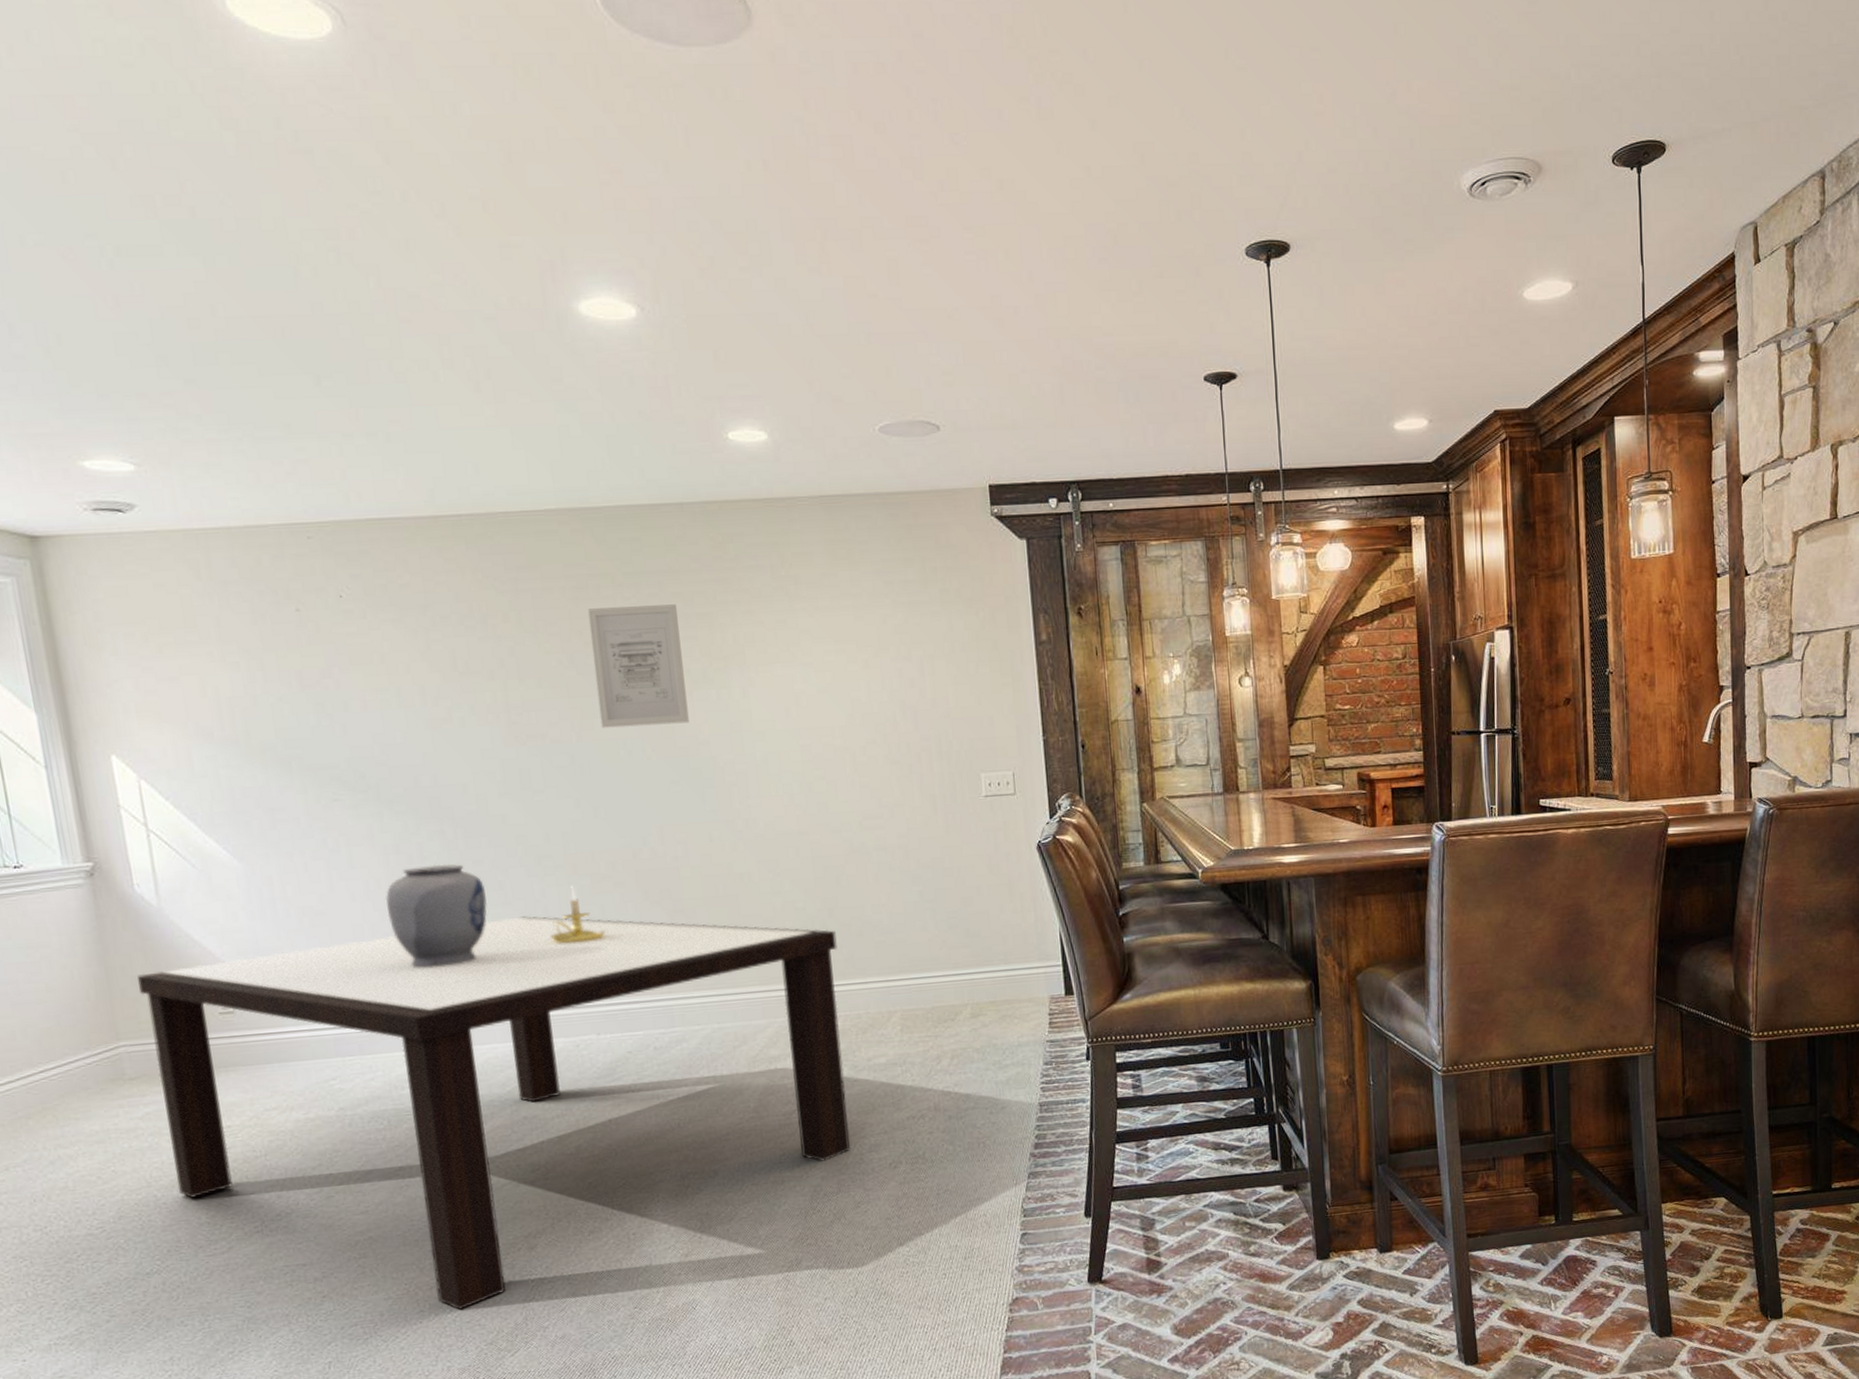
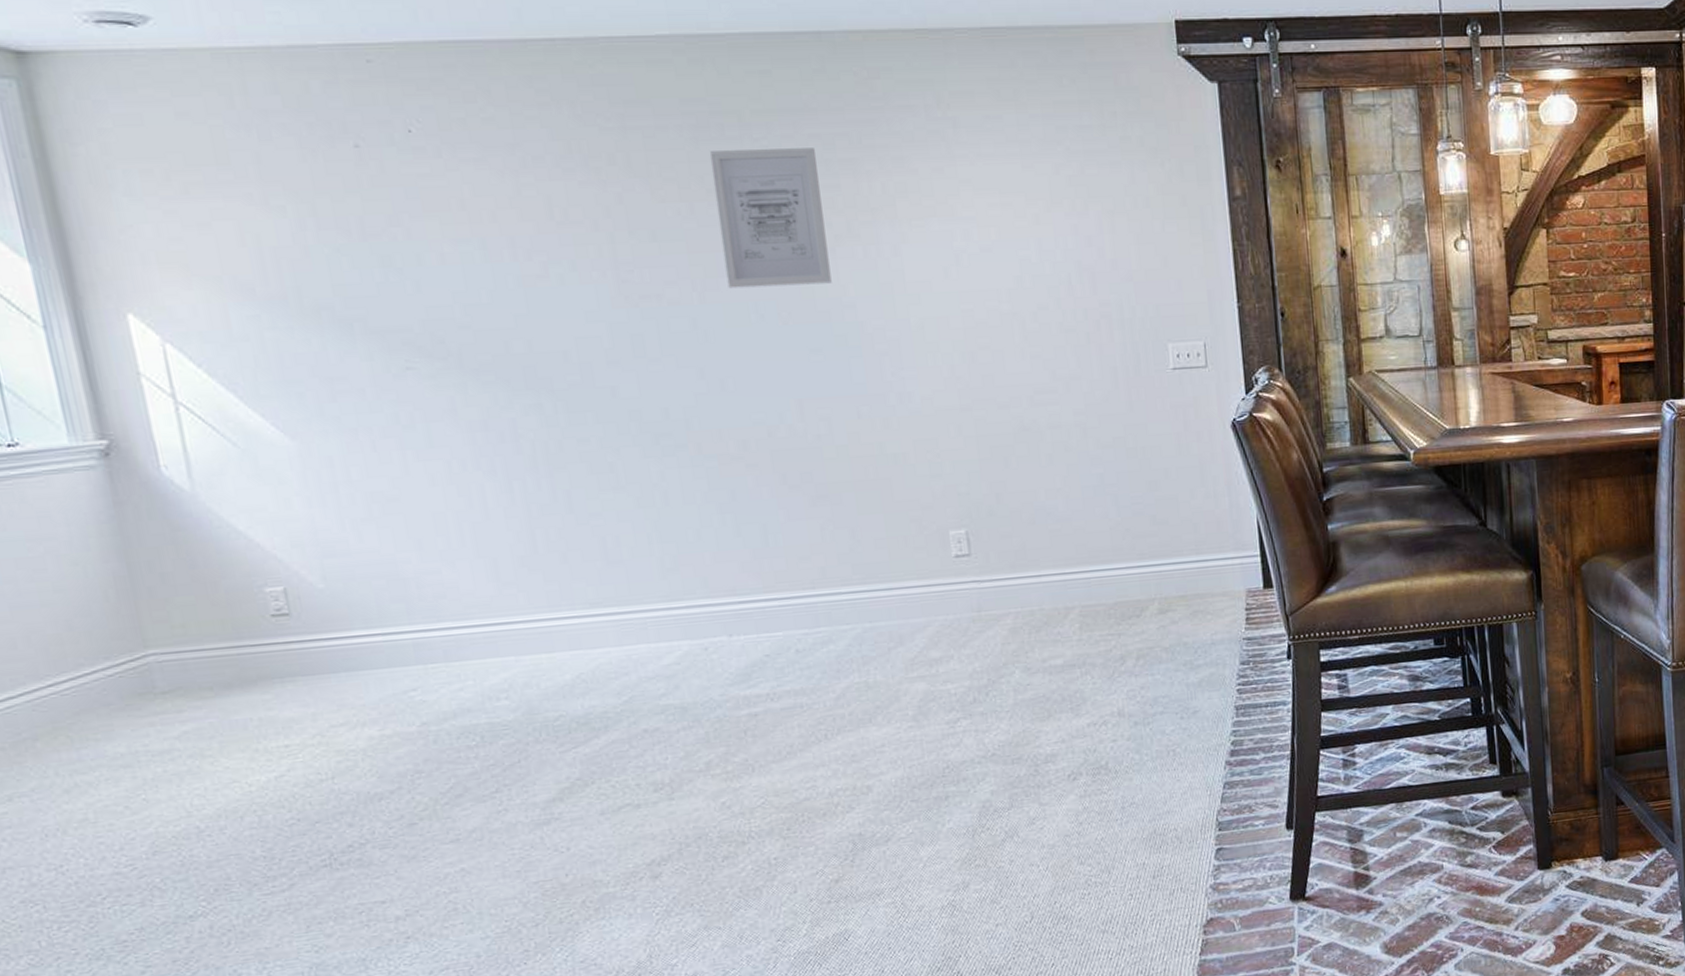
dining table: present [137,916,851,1310] -> none [168,502,1024,948]
vase: present [385,864,487,968] -> none [472,442,596,562]
candle holder: present [550,885,605,944] -> none [671,467,737,534]

